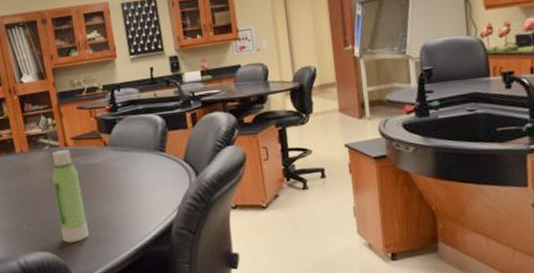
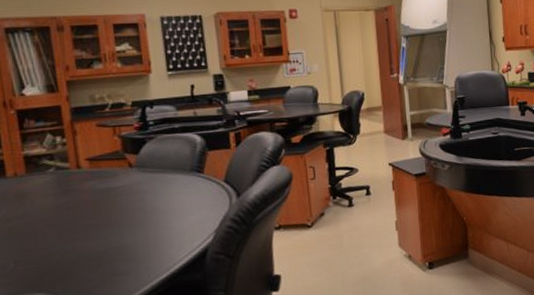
water bottle: present [51,149,90,243] -> none [55,172,103,280]

